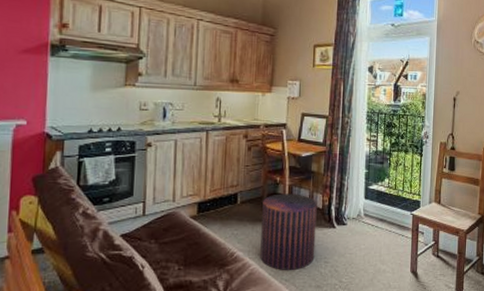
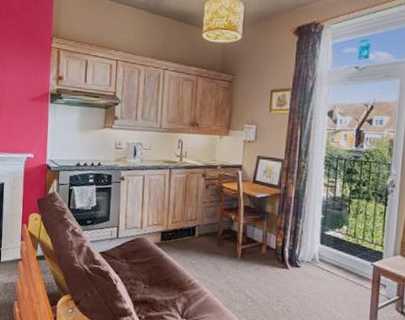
pouf: present [260,193,317,270] -> none [215,230,271,304]

